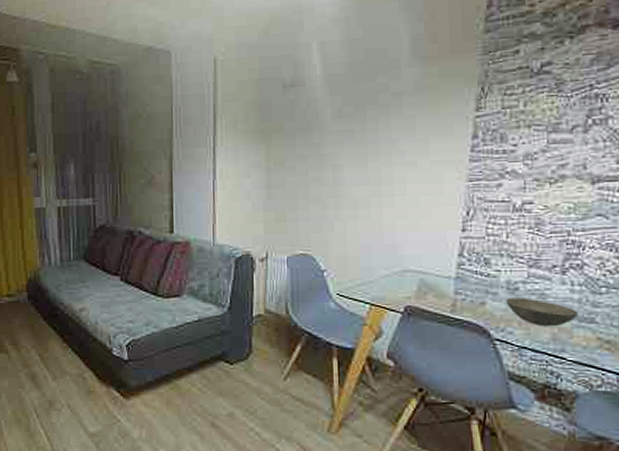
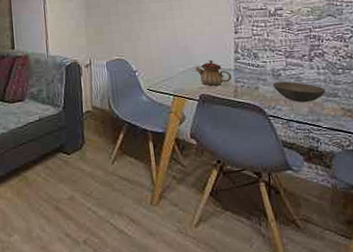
teapot: none [402,263,451,296] -> present [195,60,232,86]

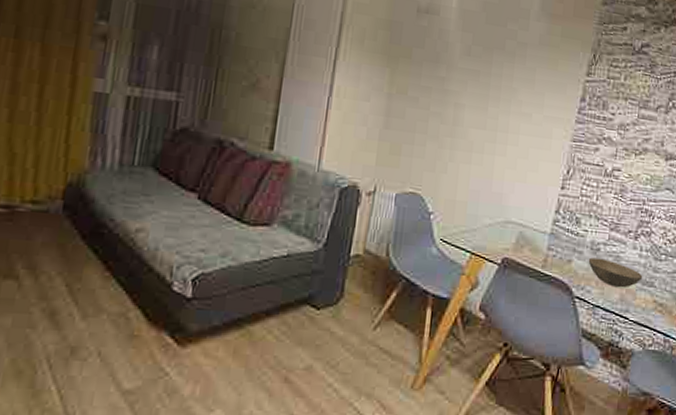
teapot: present [195,60,232,86] -> none [504,216,545,250]

